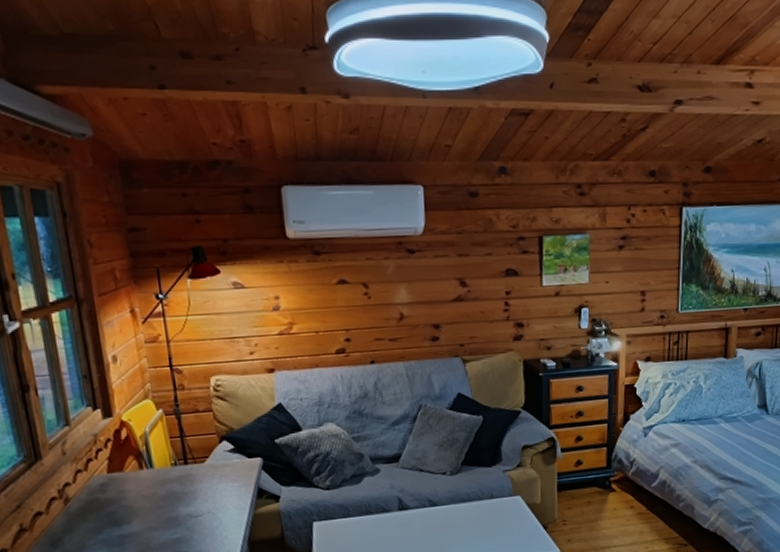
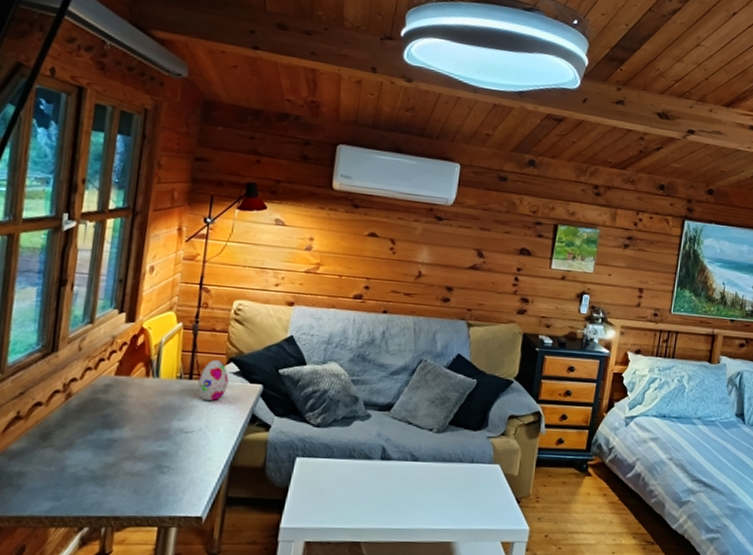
decorative egg: none [194,441,226,482] -> present [197,360,229,401]

